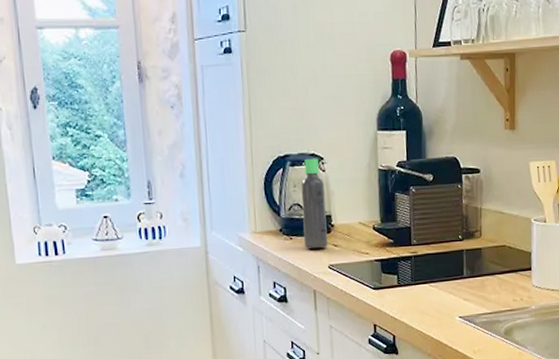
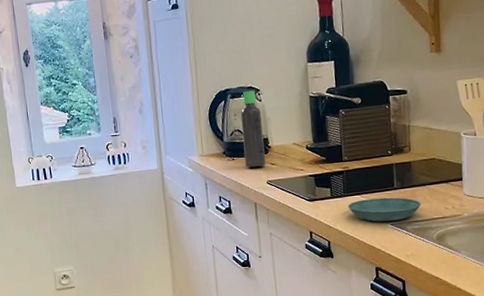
saucer: none [415,287,490,314] -> present [348,197,421,222]

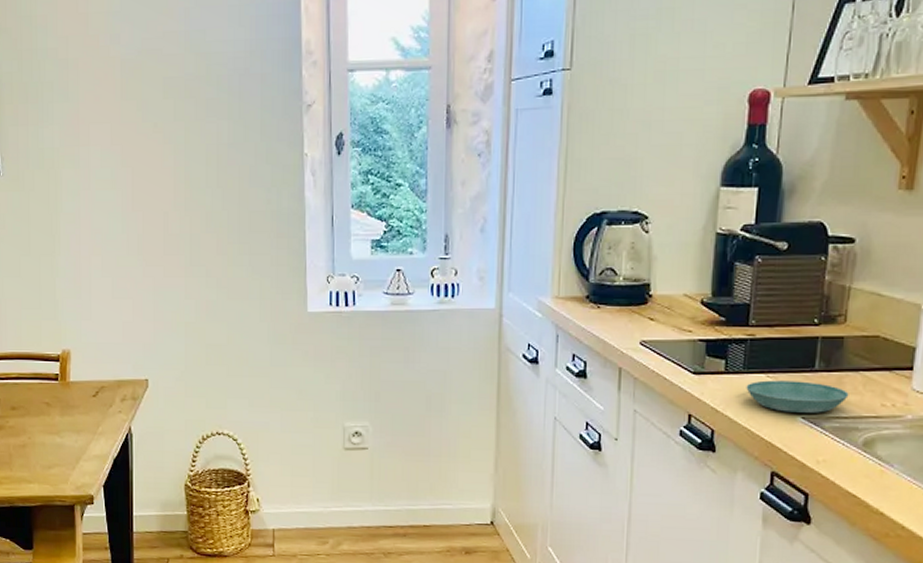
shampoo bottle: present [240,90,266,168] -> none [613,216,647,320]

